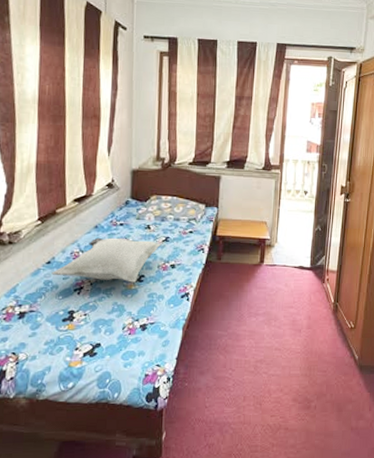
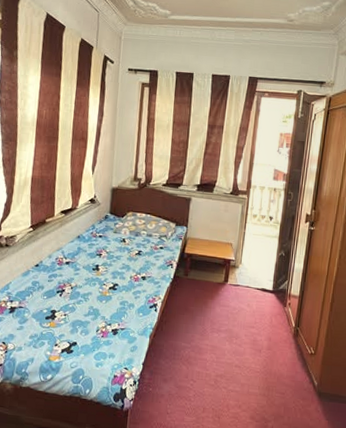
cushion: present [51,237,162,283] -> none [39,246,135,290]

